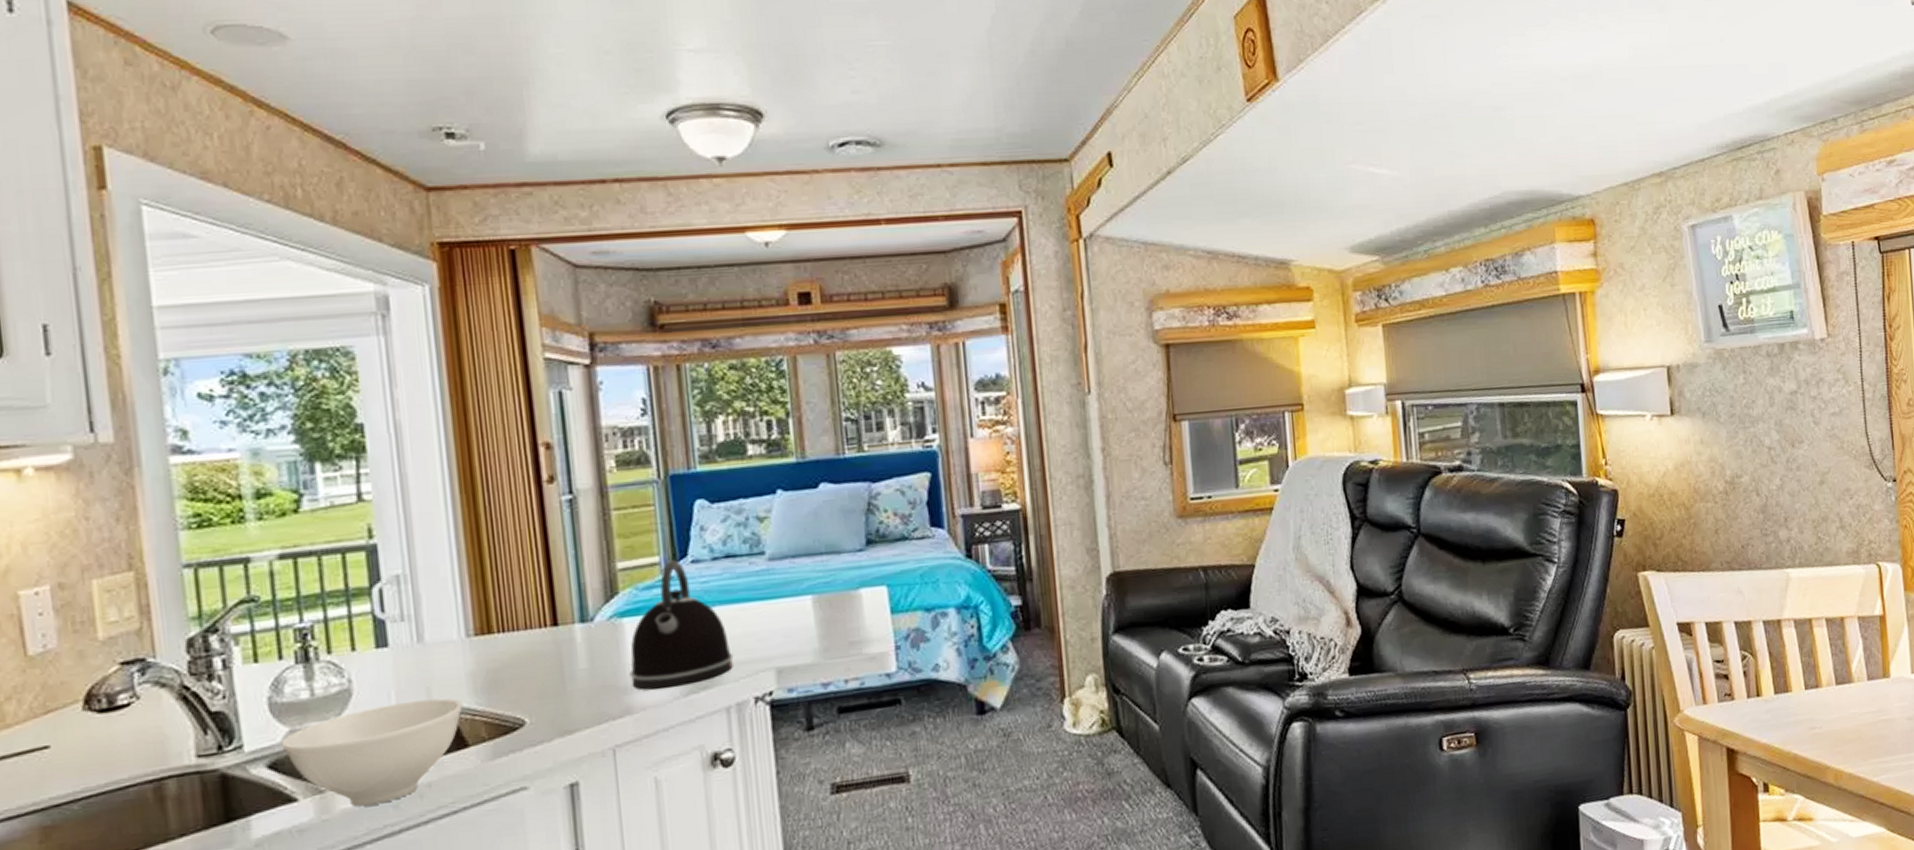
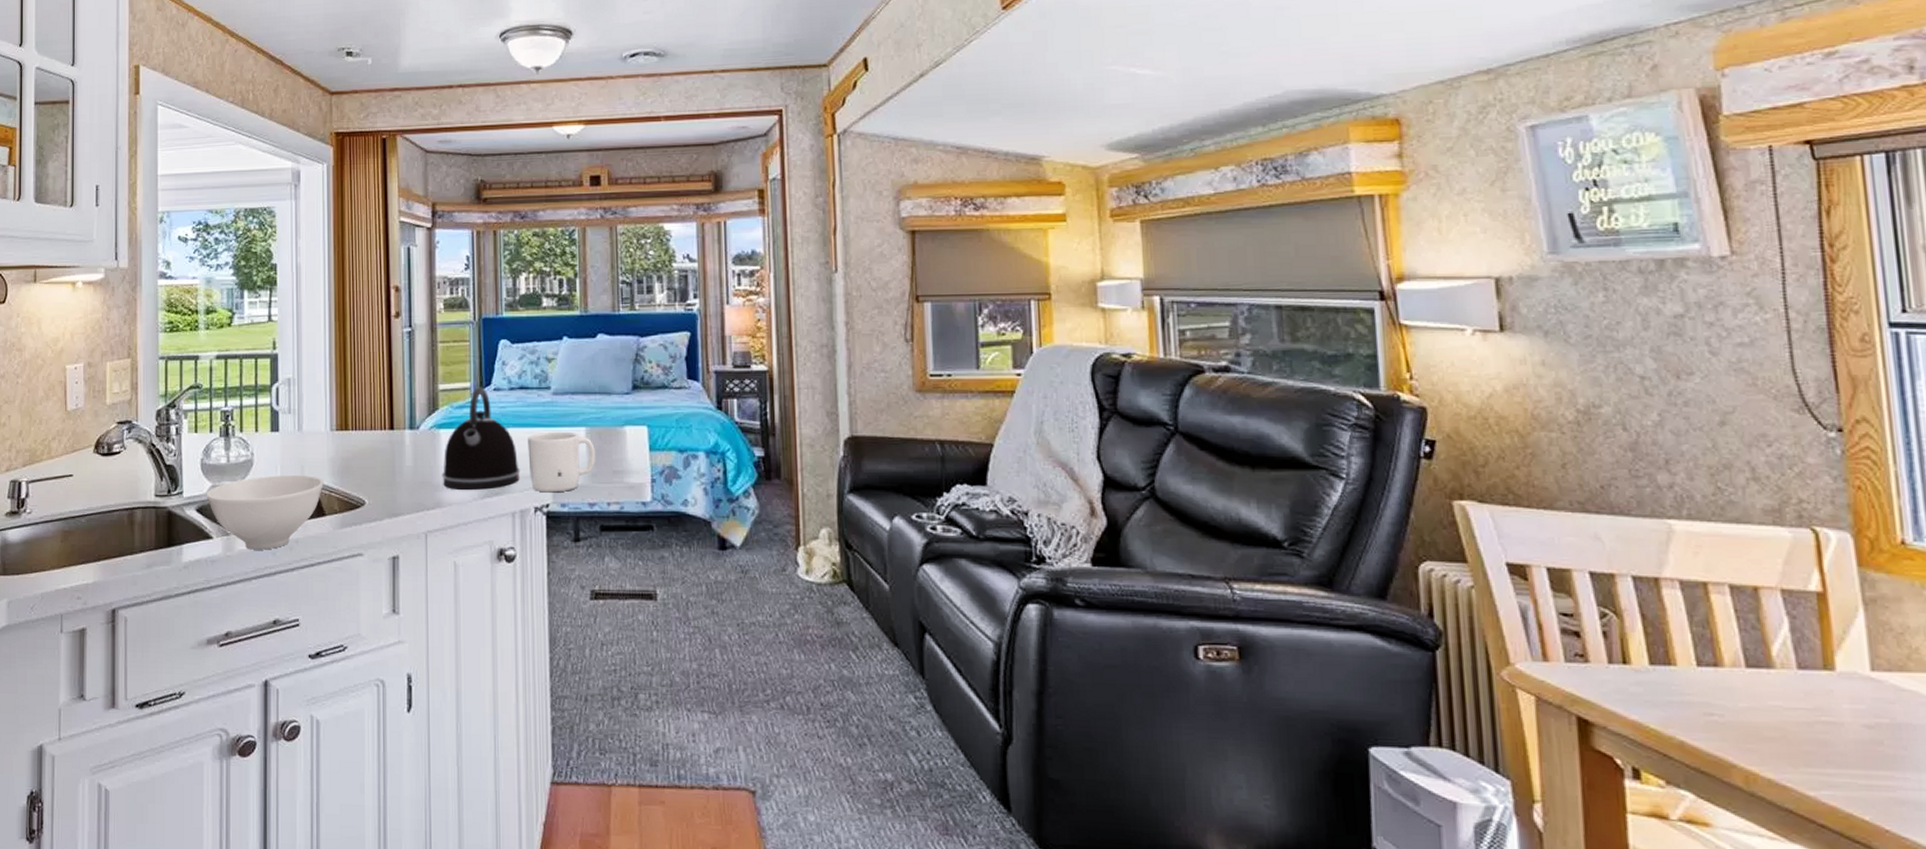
mug: none [740,602,827,679] -> present [528,431,595,493]

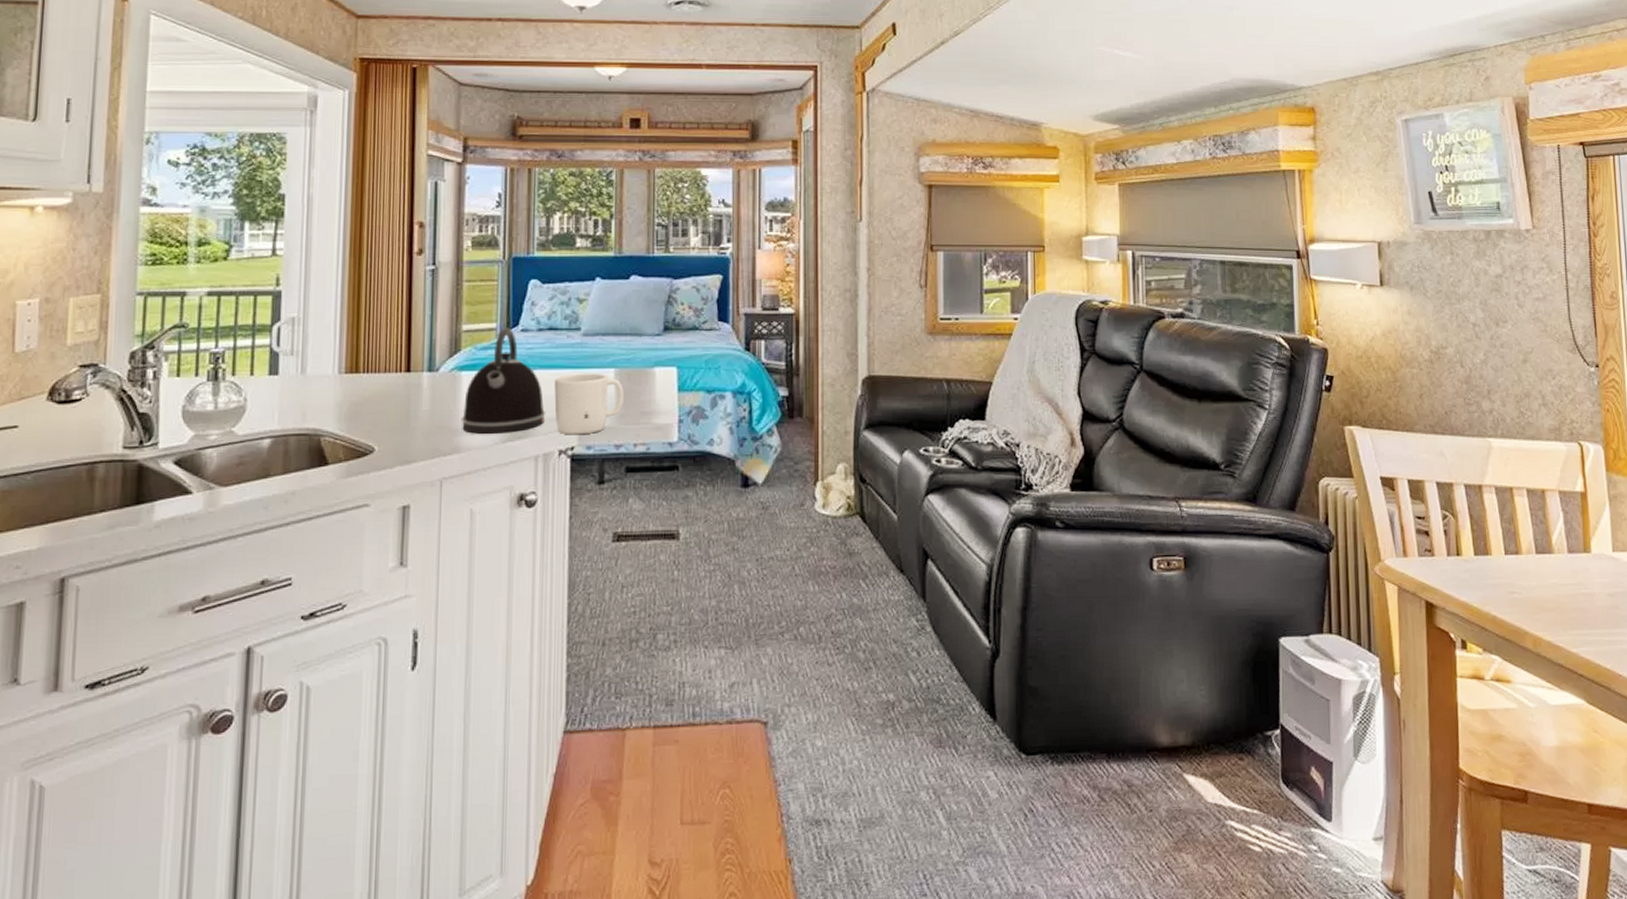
bowl: present [206,475,325,550] -> none [187,422,329,504]

